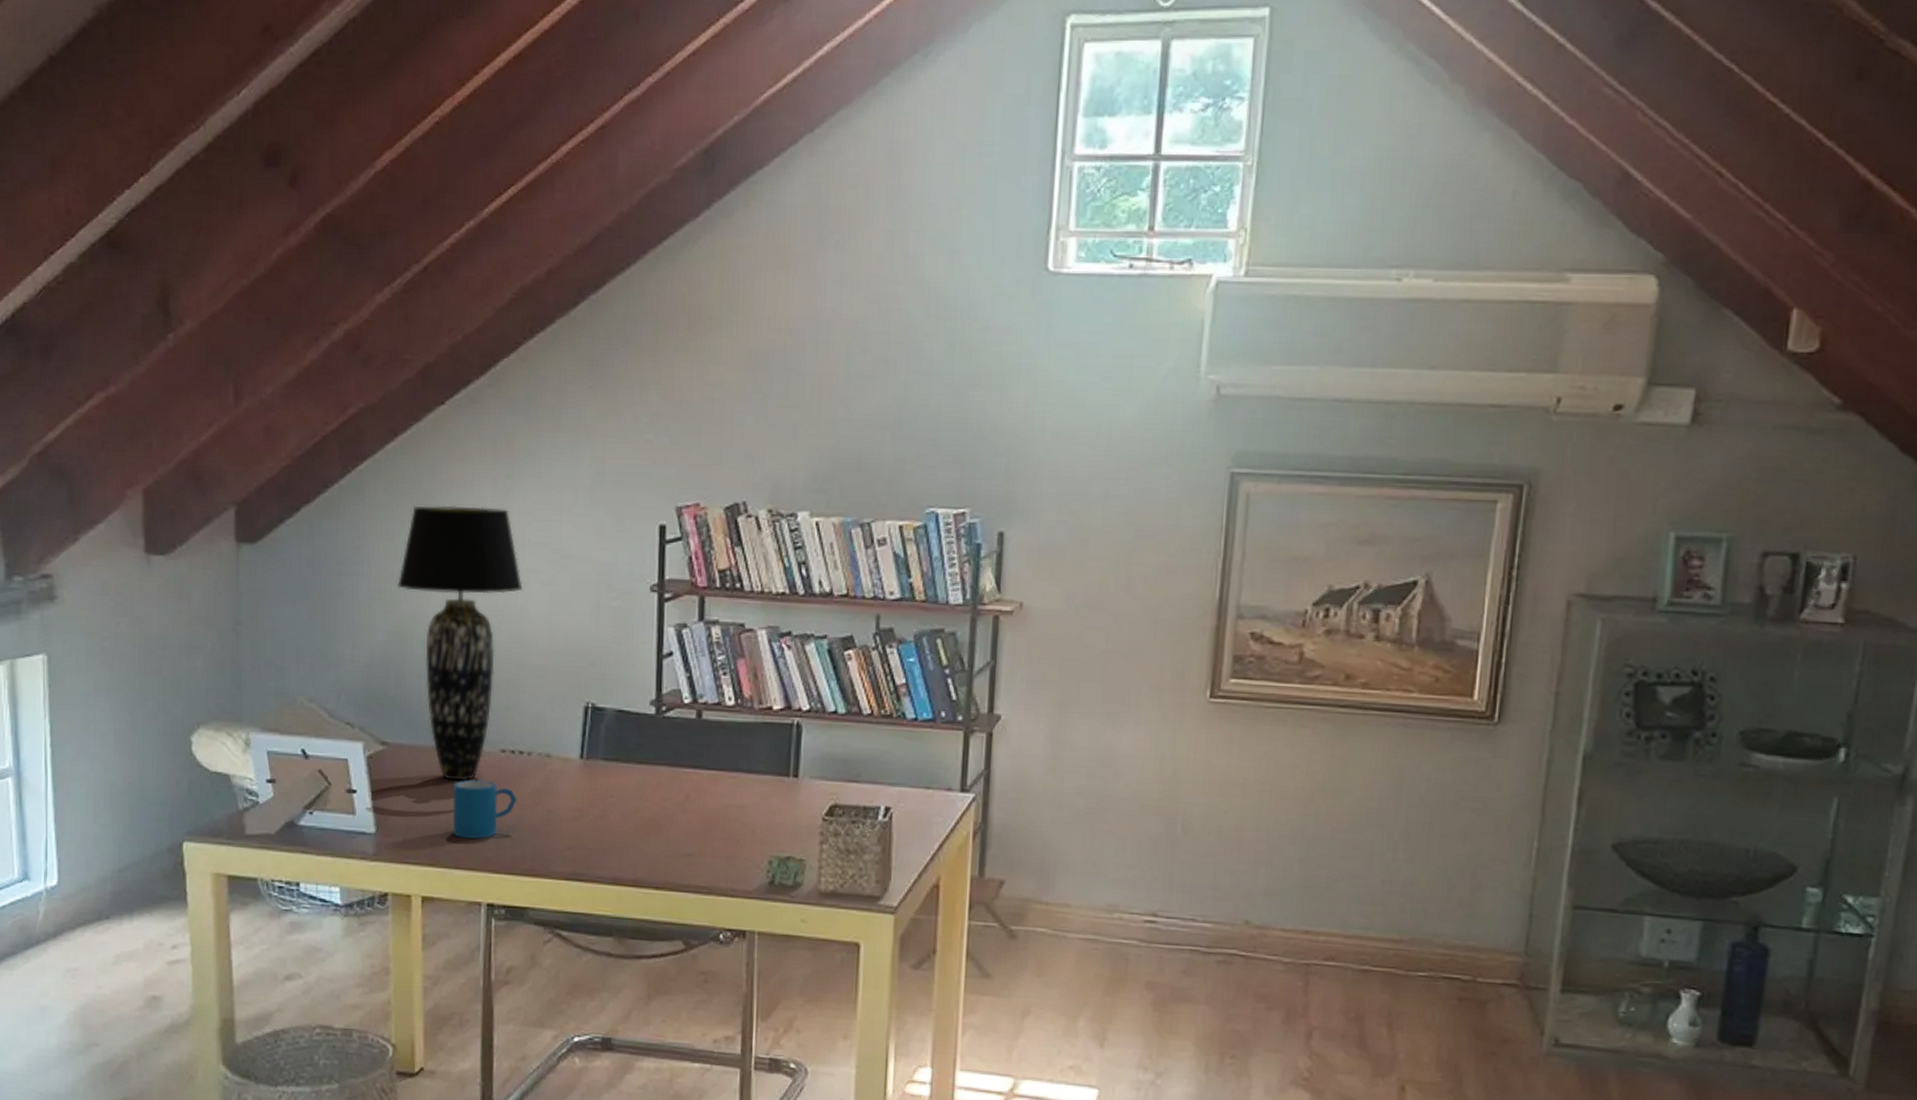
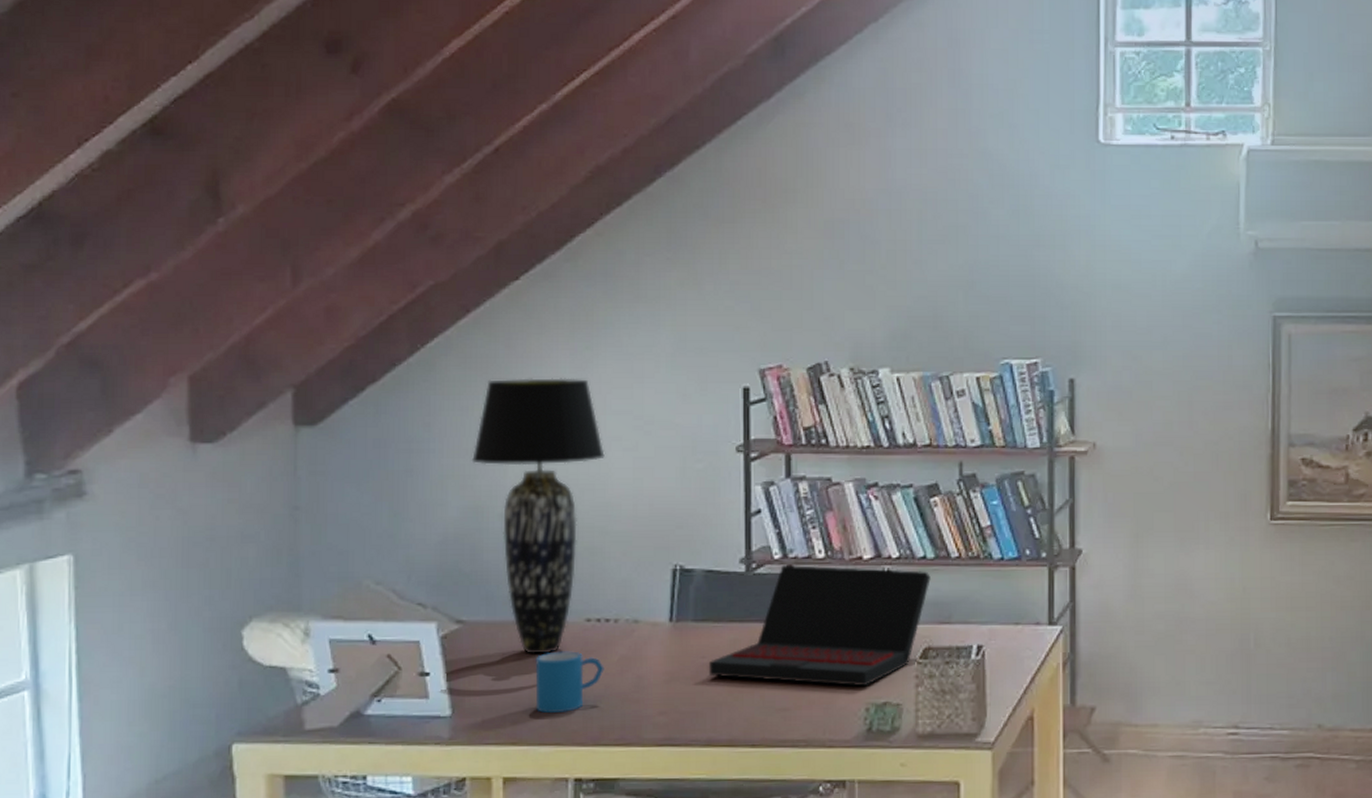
laptop: none [617,709,841,839] -> present [709,564,931,687]

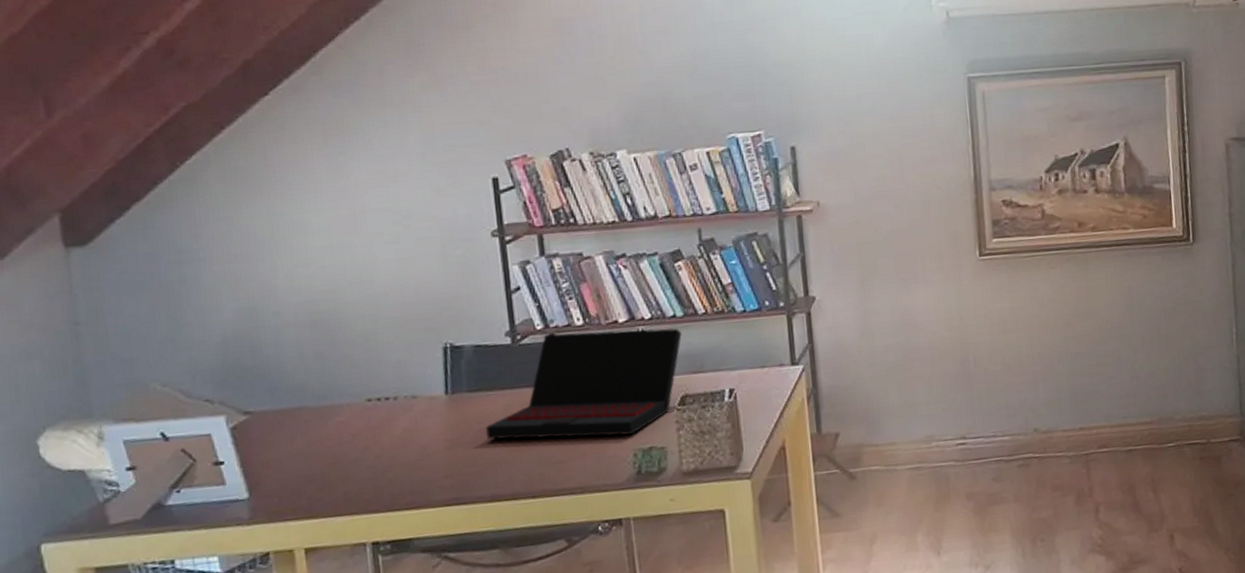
table lamp: present [472,378,606,654] -> none [241,182,370,436]
mug: present [535,651,604,713] -> none [323,429,389,487]

